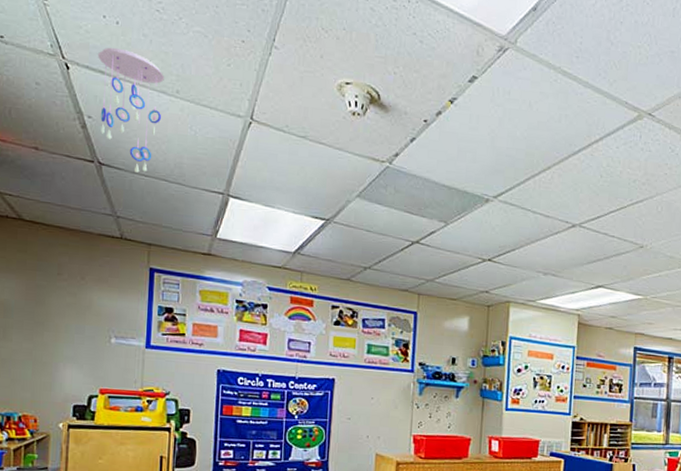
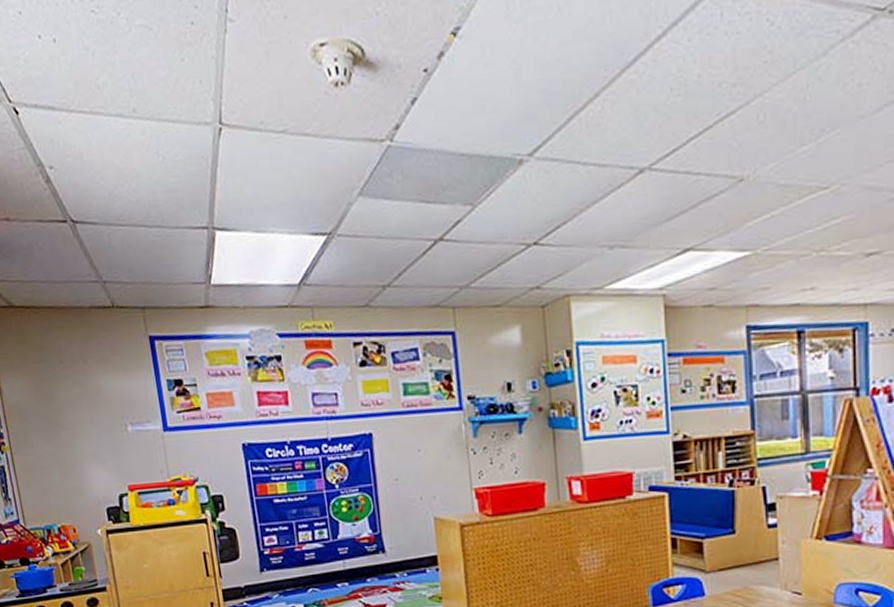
ceiling mobile: present [98,47,164,173] -> none [43,72,124,224]

